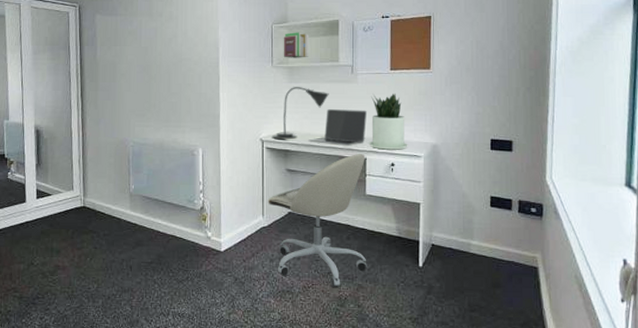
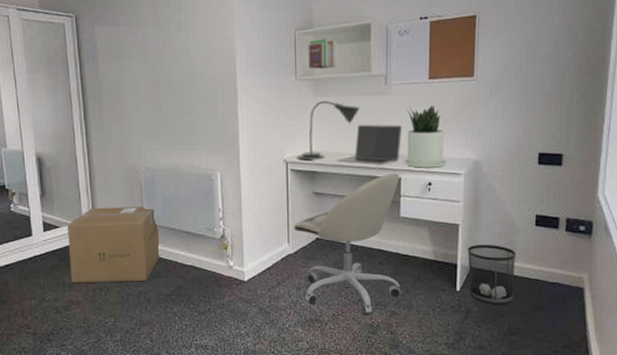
box: none [58,177,144,250] -> present [66,207,160,284]
waste bin: none [428,222,474,282] -> present [467,244,516,305]

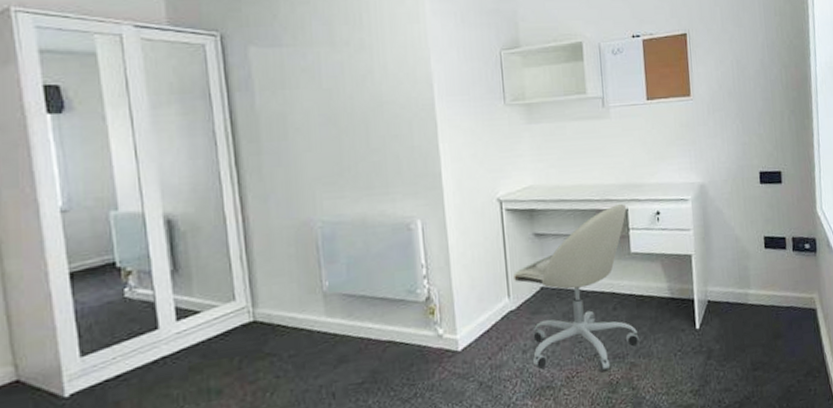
box: present [66,207,160,284] -> none [211,272,347,388]
desk lamp: present [297,101,360,161] -> none [512,128,578,197]
books: present [308,39,338,69] -> none [516,59,551,93]
laptop: present [337,124,402,165] -> none [557,150,625,197]
planter: present [403,104,447,168] -> none [627,127,673,197]
waste bin: present [467,244,516,305] -> none [702,273,752,339]

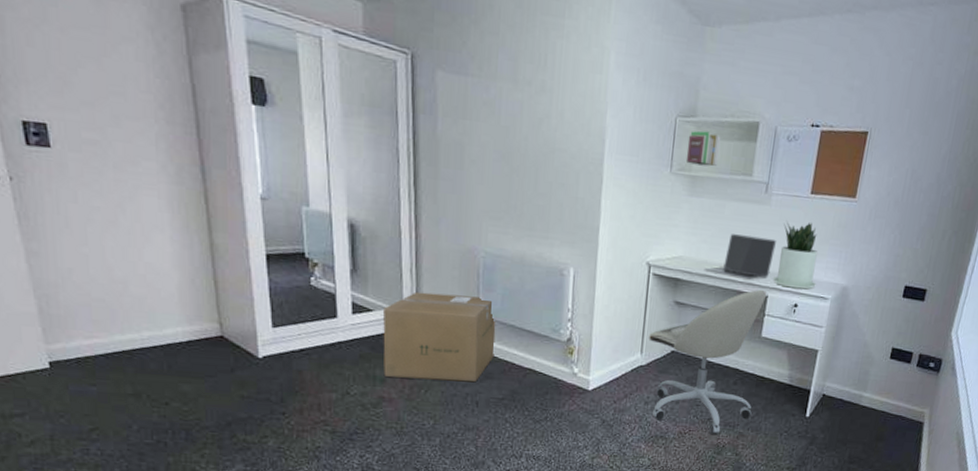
box: none [211,272,347,388] -> present [382,291,497,383]
books: none [516,59,551,93] -> present [685,131,721,167]
laptop: none [557,150,625,197] -> present [704,234,776,280]
planter: none [627,127,673,197] -> present [772,222,819,290]

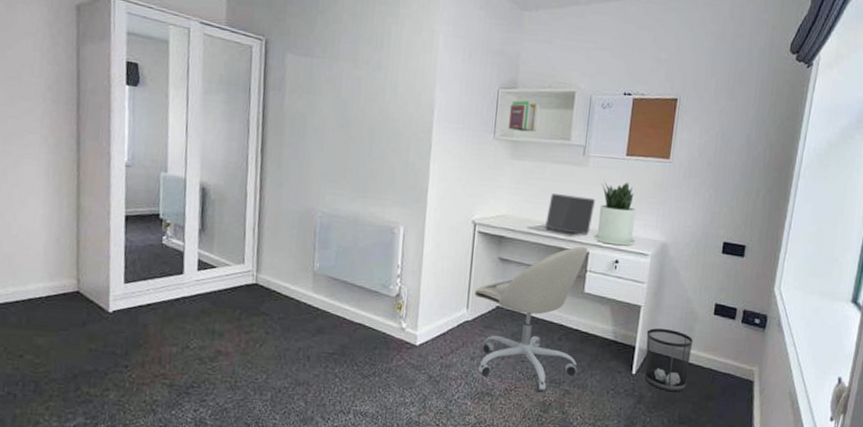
box: present [382,291,497,383] -> none [222,249,330,337]
waste bin: none [818,371,868,434] -> present [645,327,694,392]

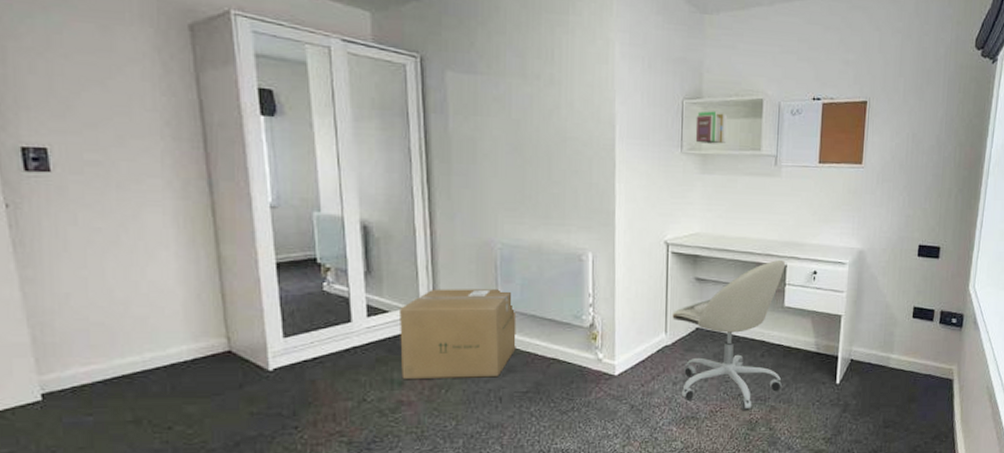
box: none [222,249,330,337] -> present [398,289,517,380]
laptop: present [526,193,595,237] -> none [722,207,790,251]
planter: present [592,182,637,246] -> none [789,190,833,256]
waste bin: present [645,327,694,392] -> none [848,335,894,398]

